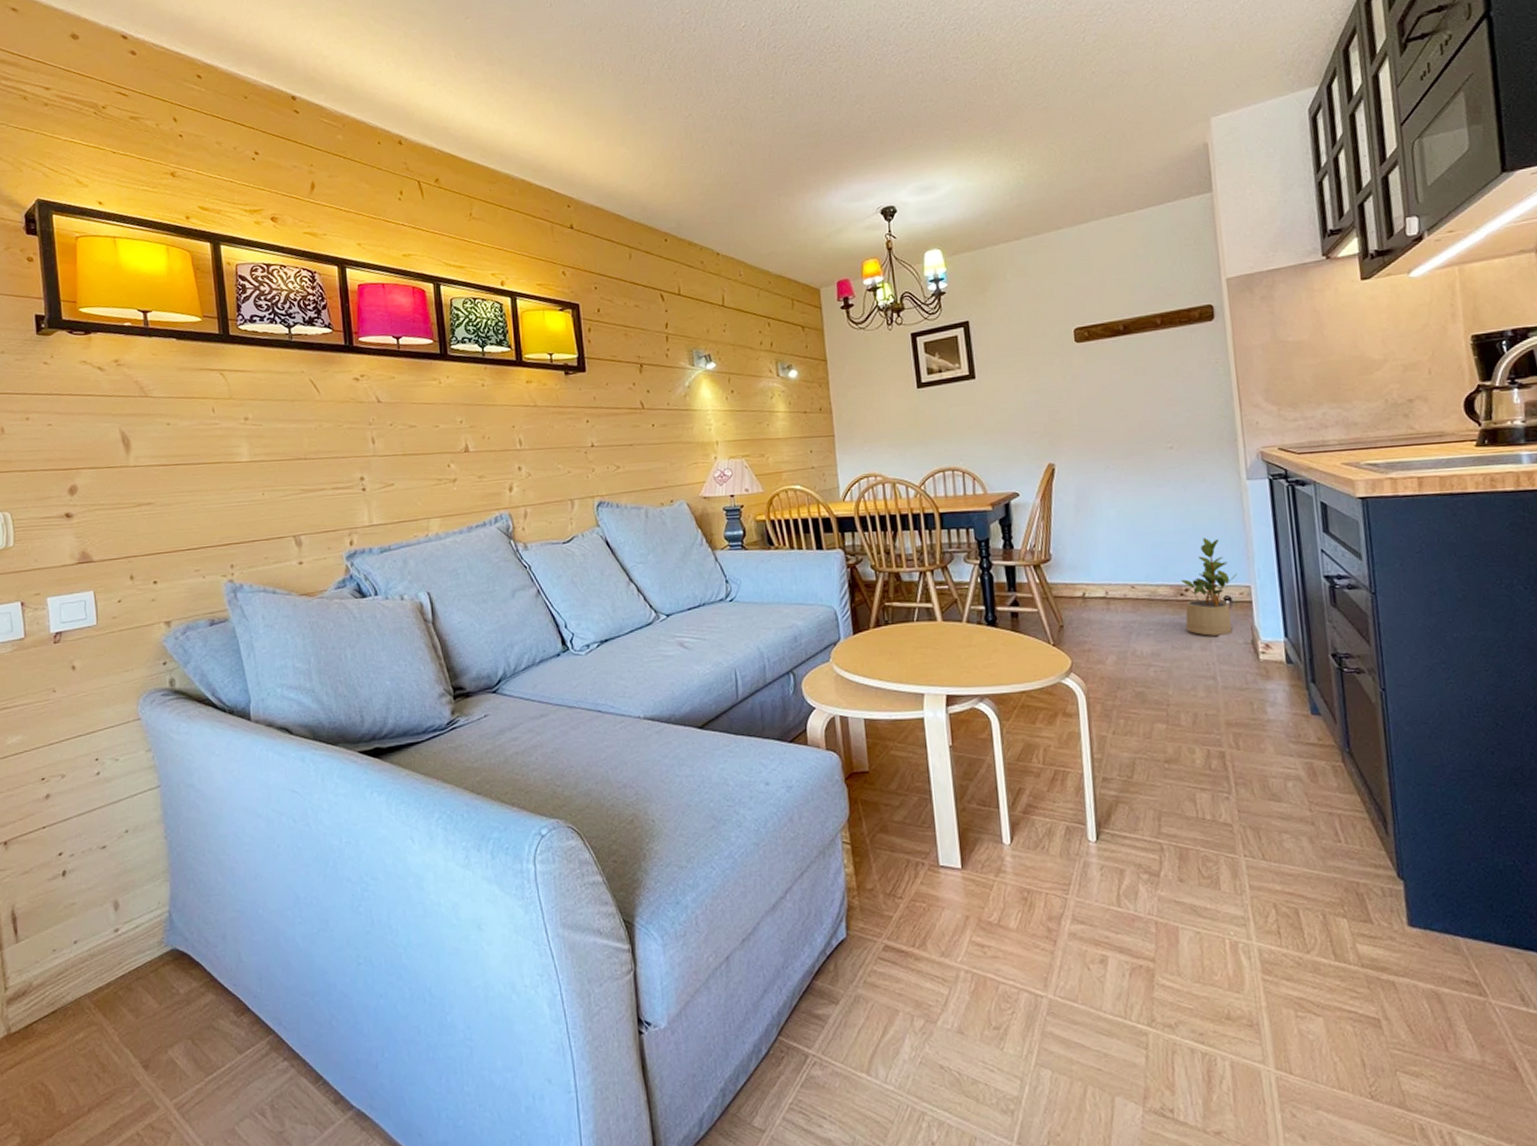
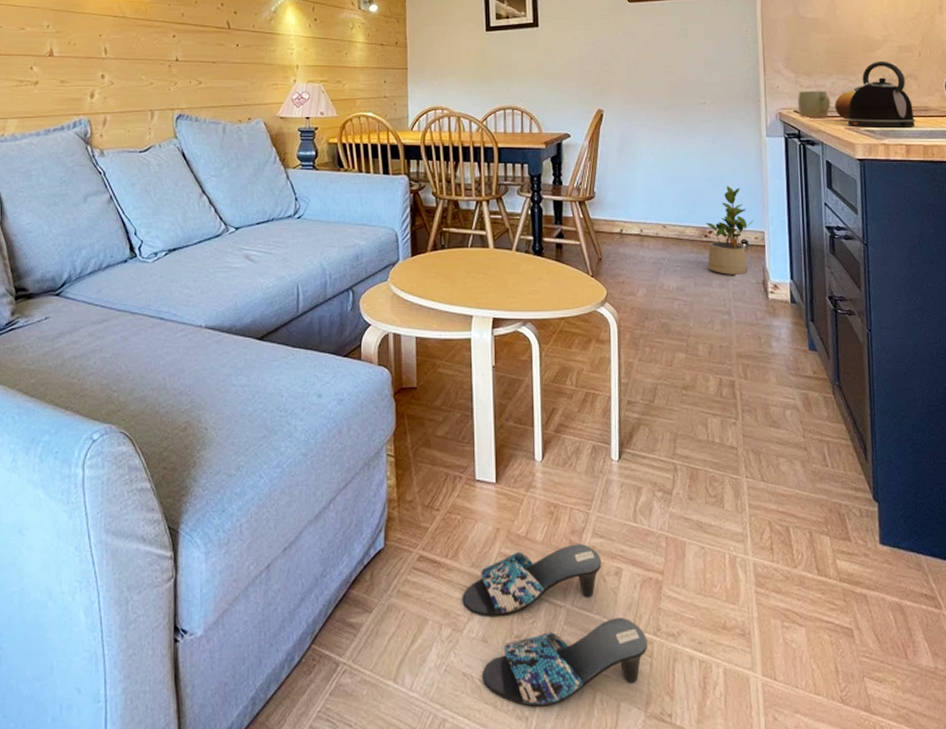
slippers: none [933,931,1142,1101] -> present [462,544,647,707]
mug: none [1281,422,1323,455] -> present [797,90,831,119]
fruit: none [1326,419,1352,454] -> present [834,90,856,120]
kettle: none [1342,383,1429,461] -> present [846,61,916,128]

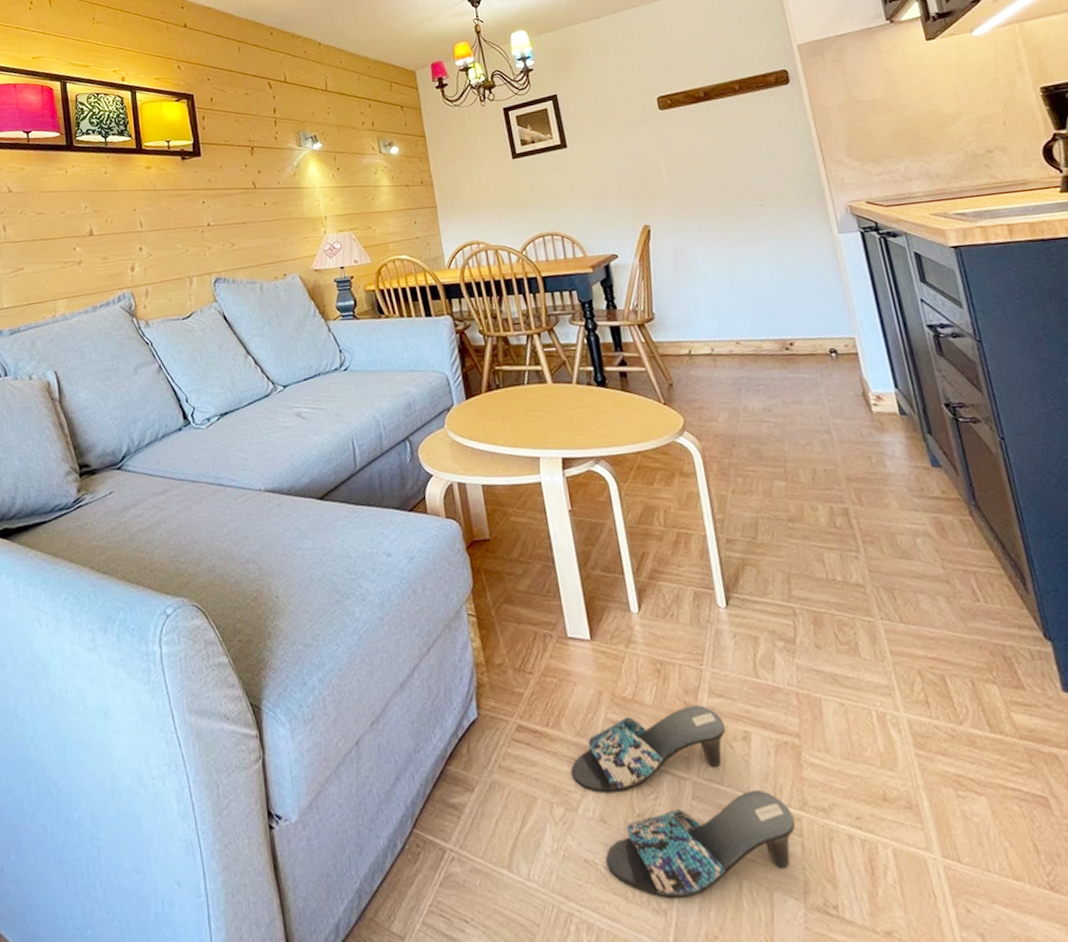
potted plant: present [706,186,754,275] -> none [785,291,842,390]
mug: present [797,90,831,119] -> none [867,175,909,208]
fruit: present [834,90,856,120] -> none [912,172,936,205]
kettle: present [846,61,916,128] -> none [929,135,1015,212]

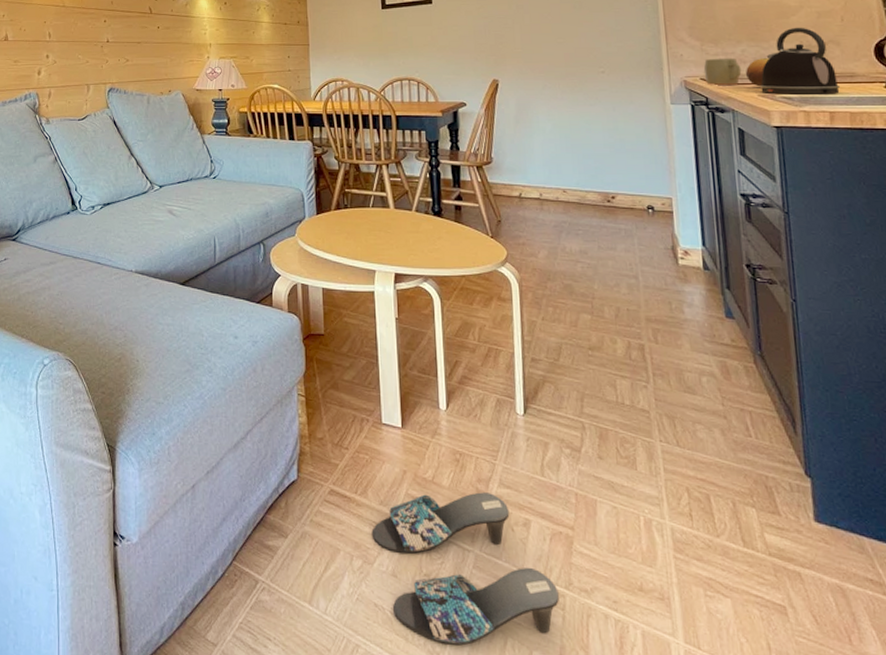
mug: none [867,175,909,208] -> present [703,58,742,86]
fruit: none [912,172,936,205] -> present [745,57,769,87]
kettle: none [929,135,1015,212] -> present [759,27,841,95]

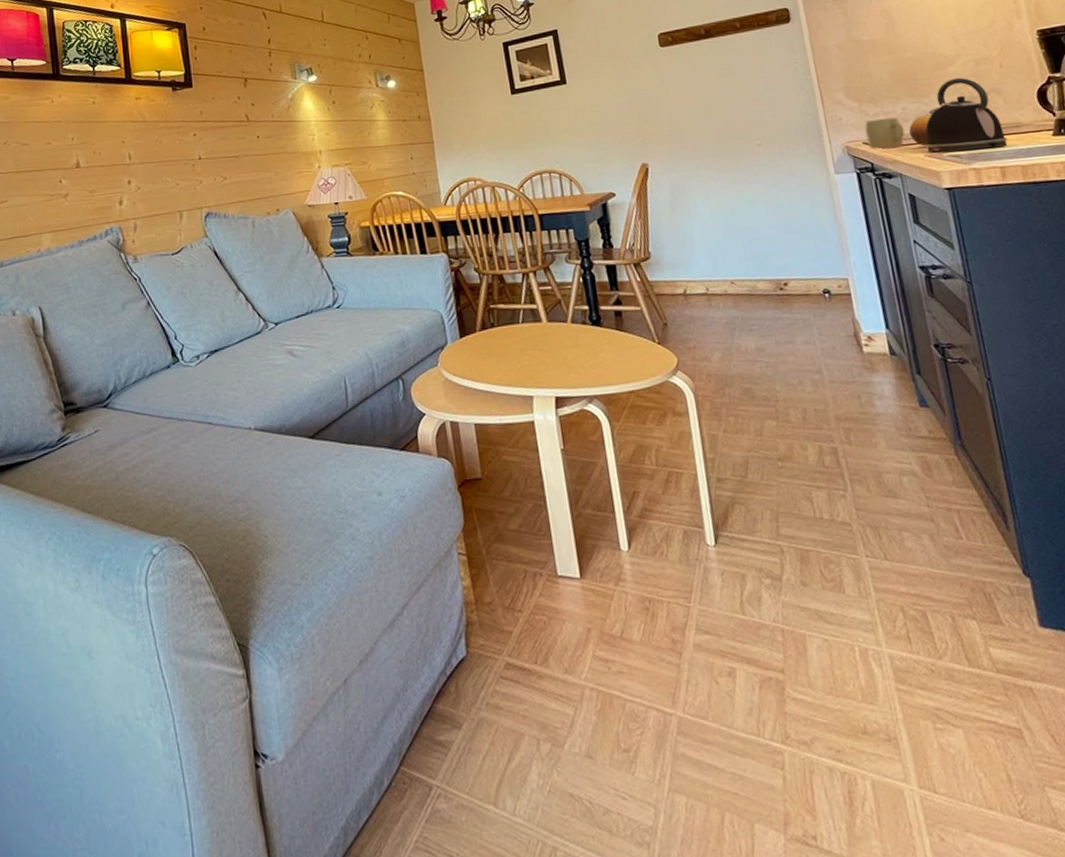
slippers: present [371,492,559,646] -> none [558,642,777,831]

